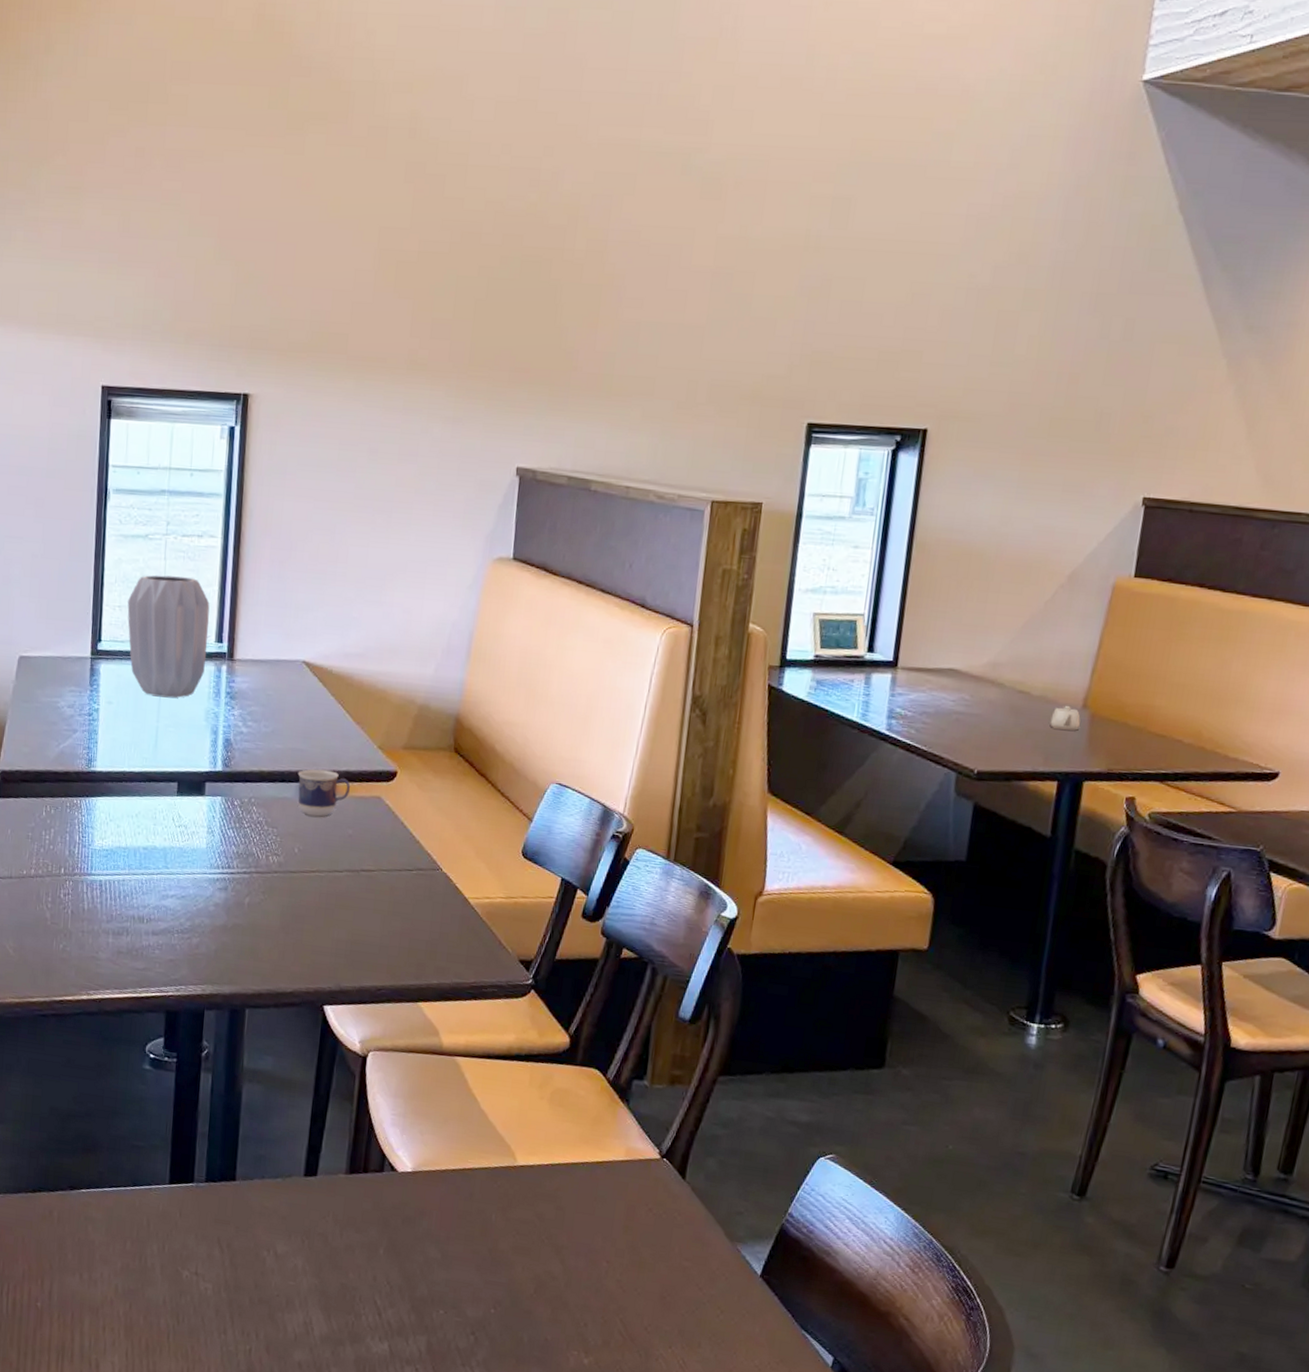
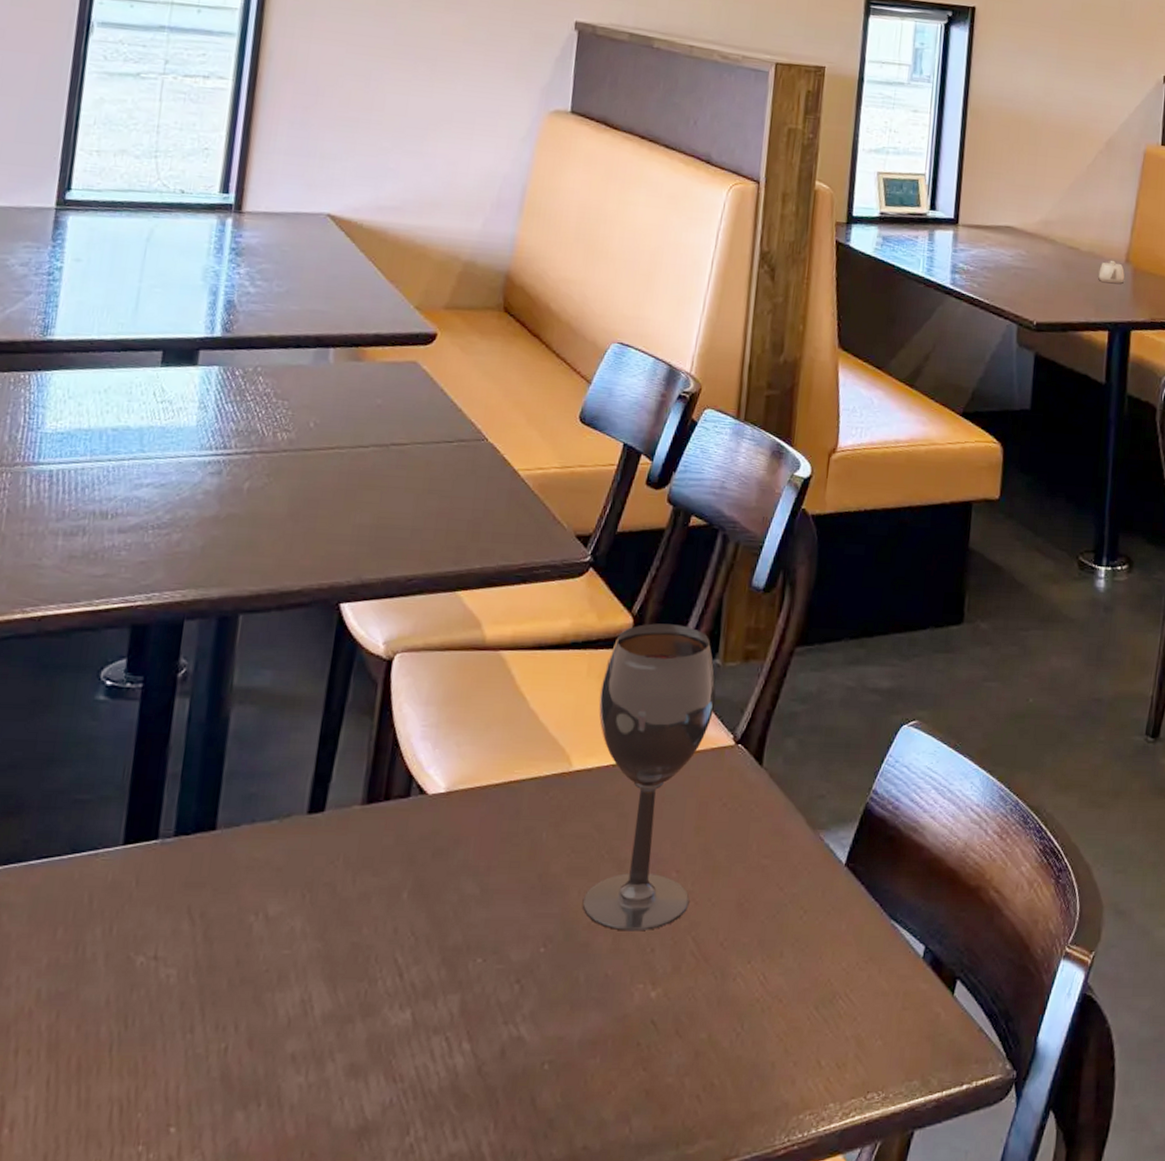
vase: present [127,575,210,698] -> none [107,117,215,255]
cup: present [297,769,351,818] -> none [315,332,382,387]
wine glass: none [525,1043,644,1308] -> present [582,623,716,932]

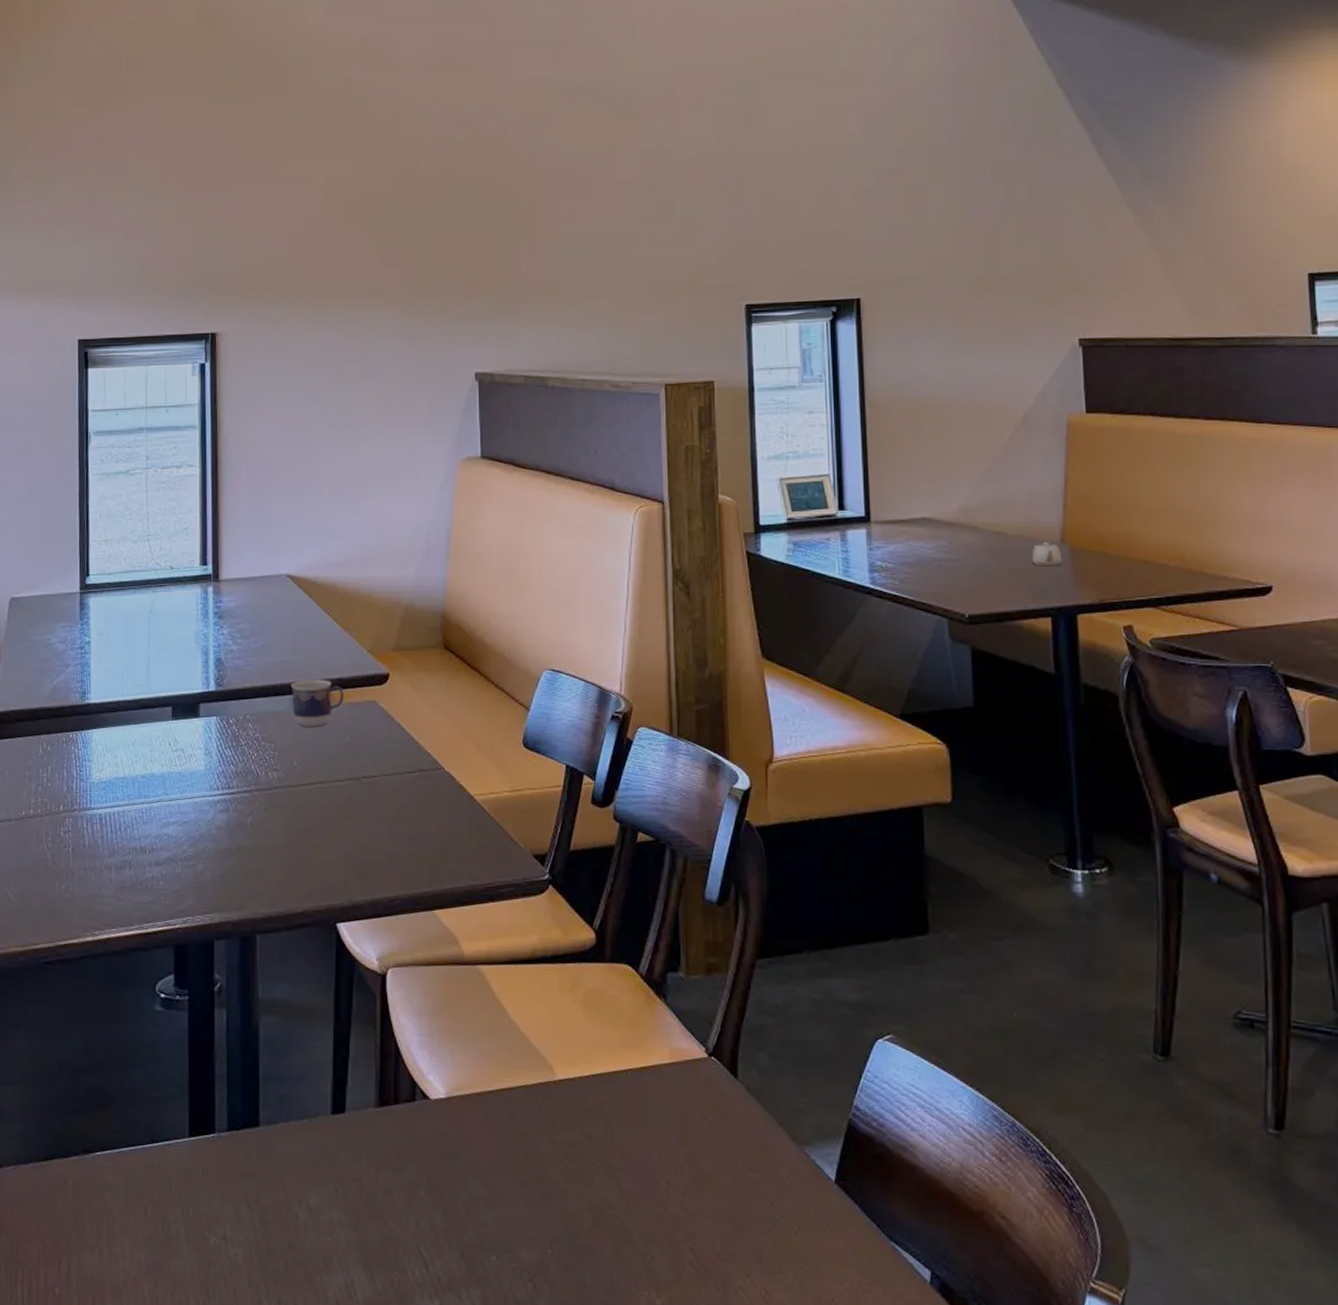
cup: none [315,332,382,387] -> present [290,679,345,728]
wine glass: present [582,623,716,932] -> none [573,937,684,1239]

